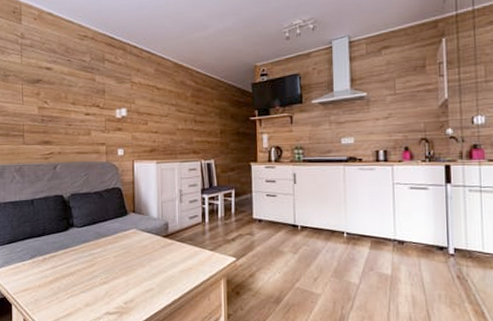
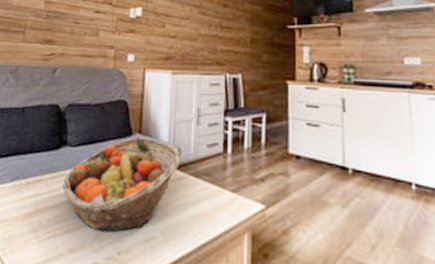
fruit basket: none [74,216,169,289] -> present [62,137,181,232]

